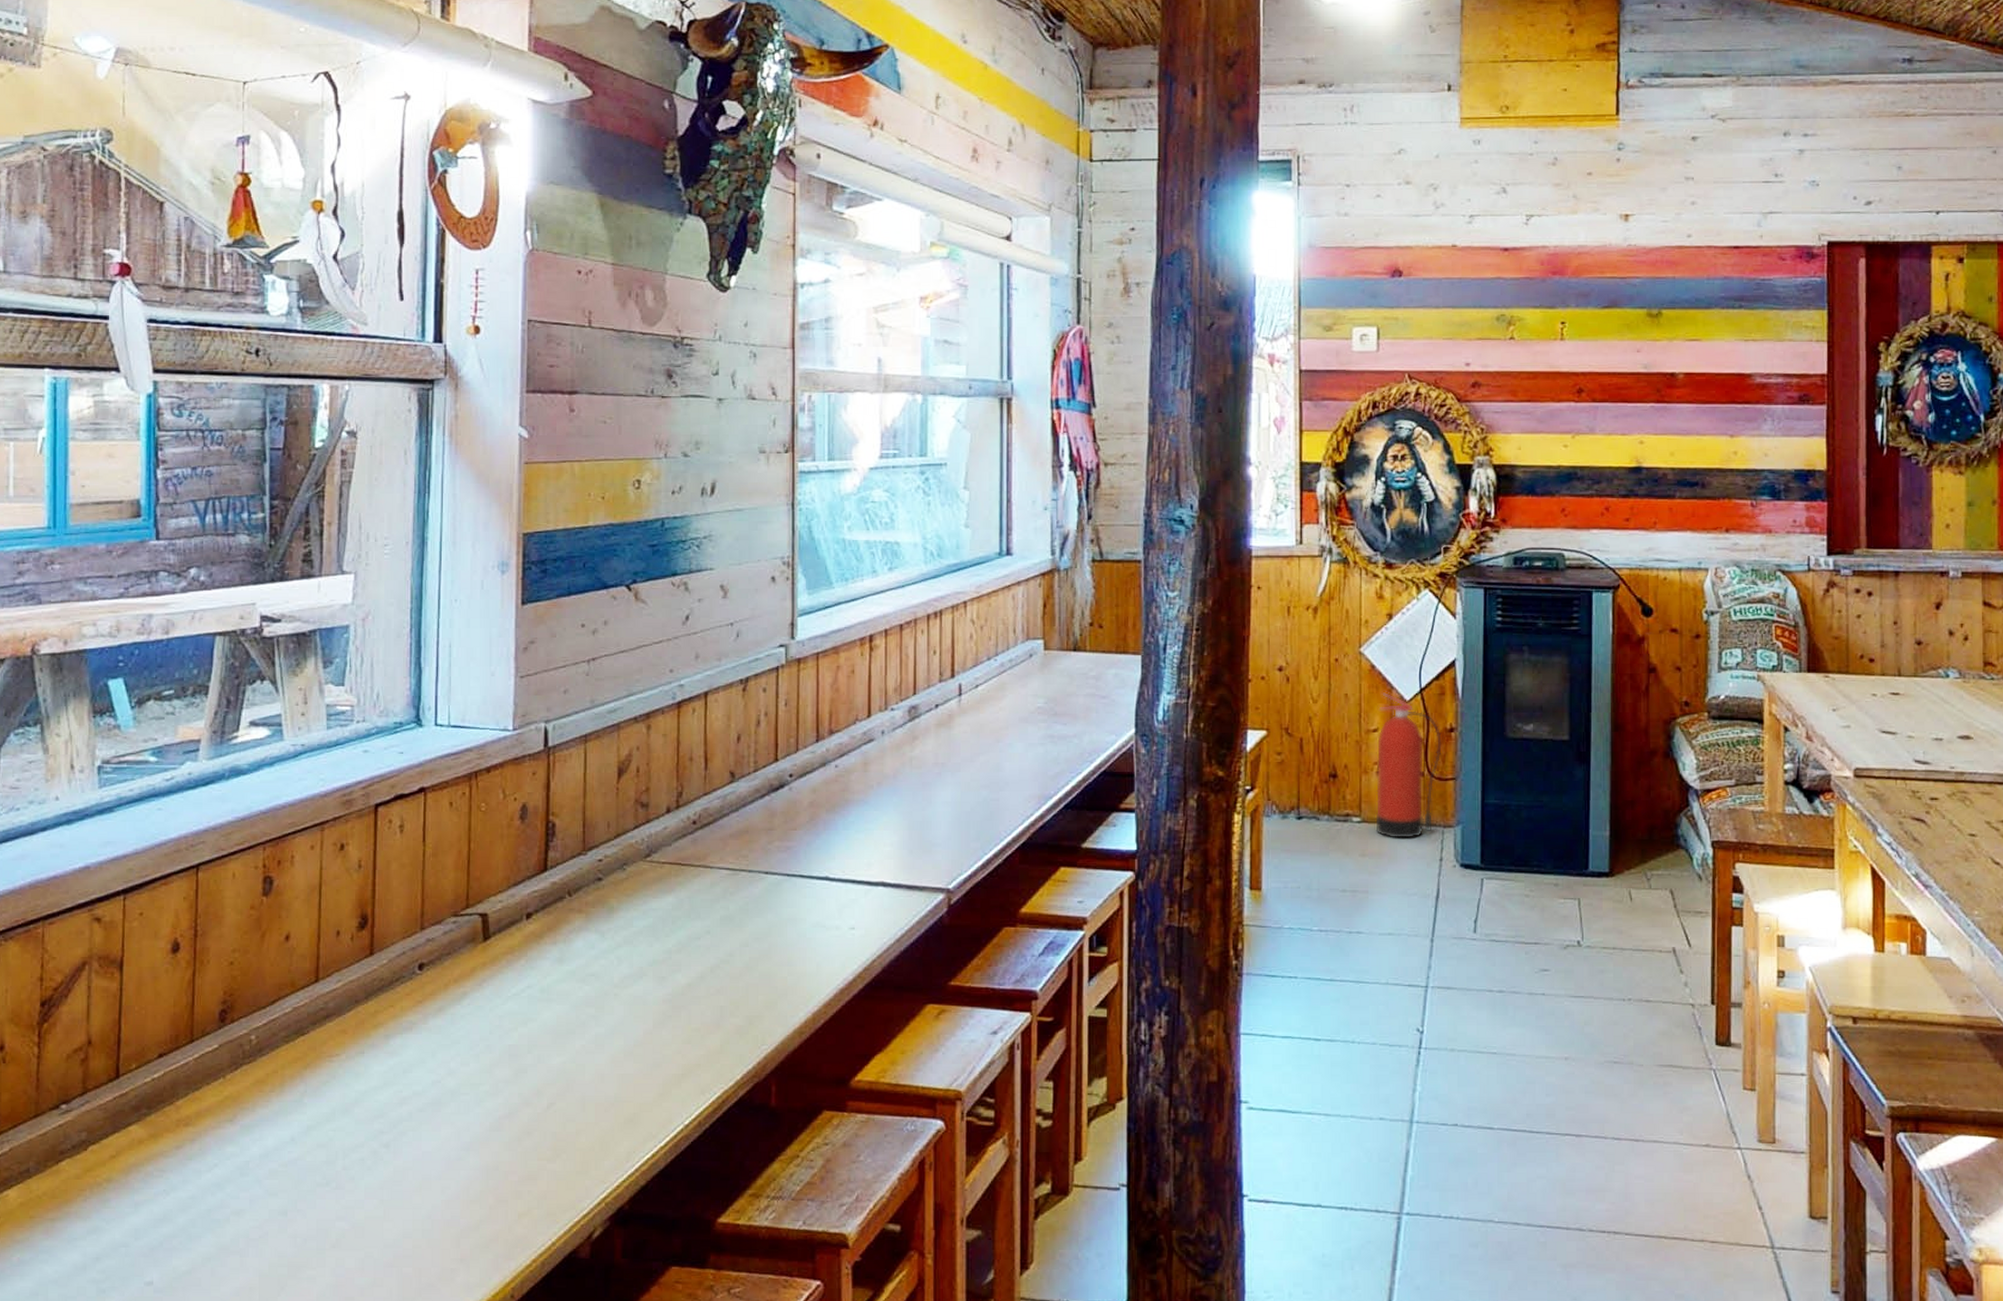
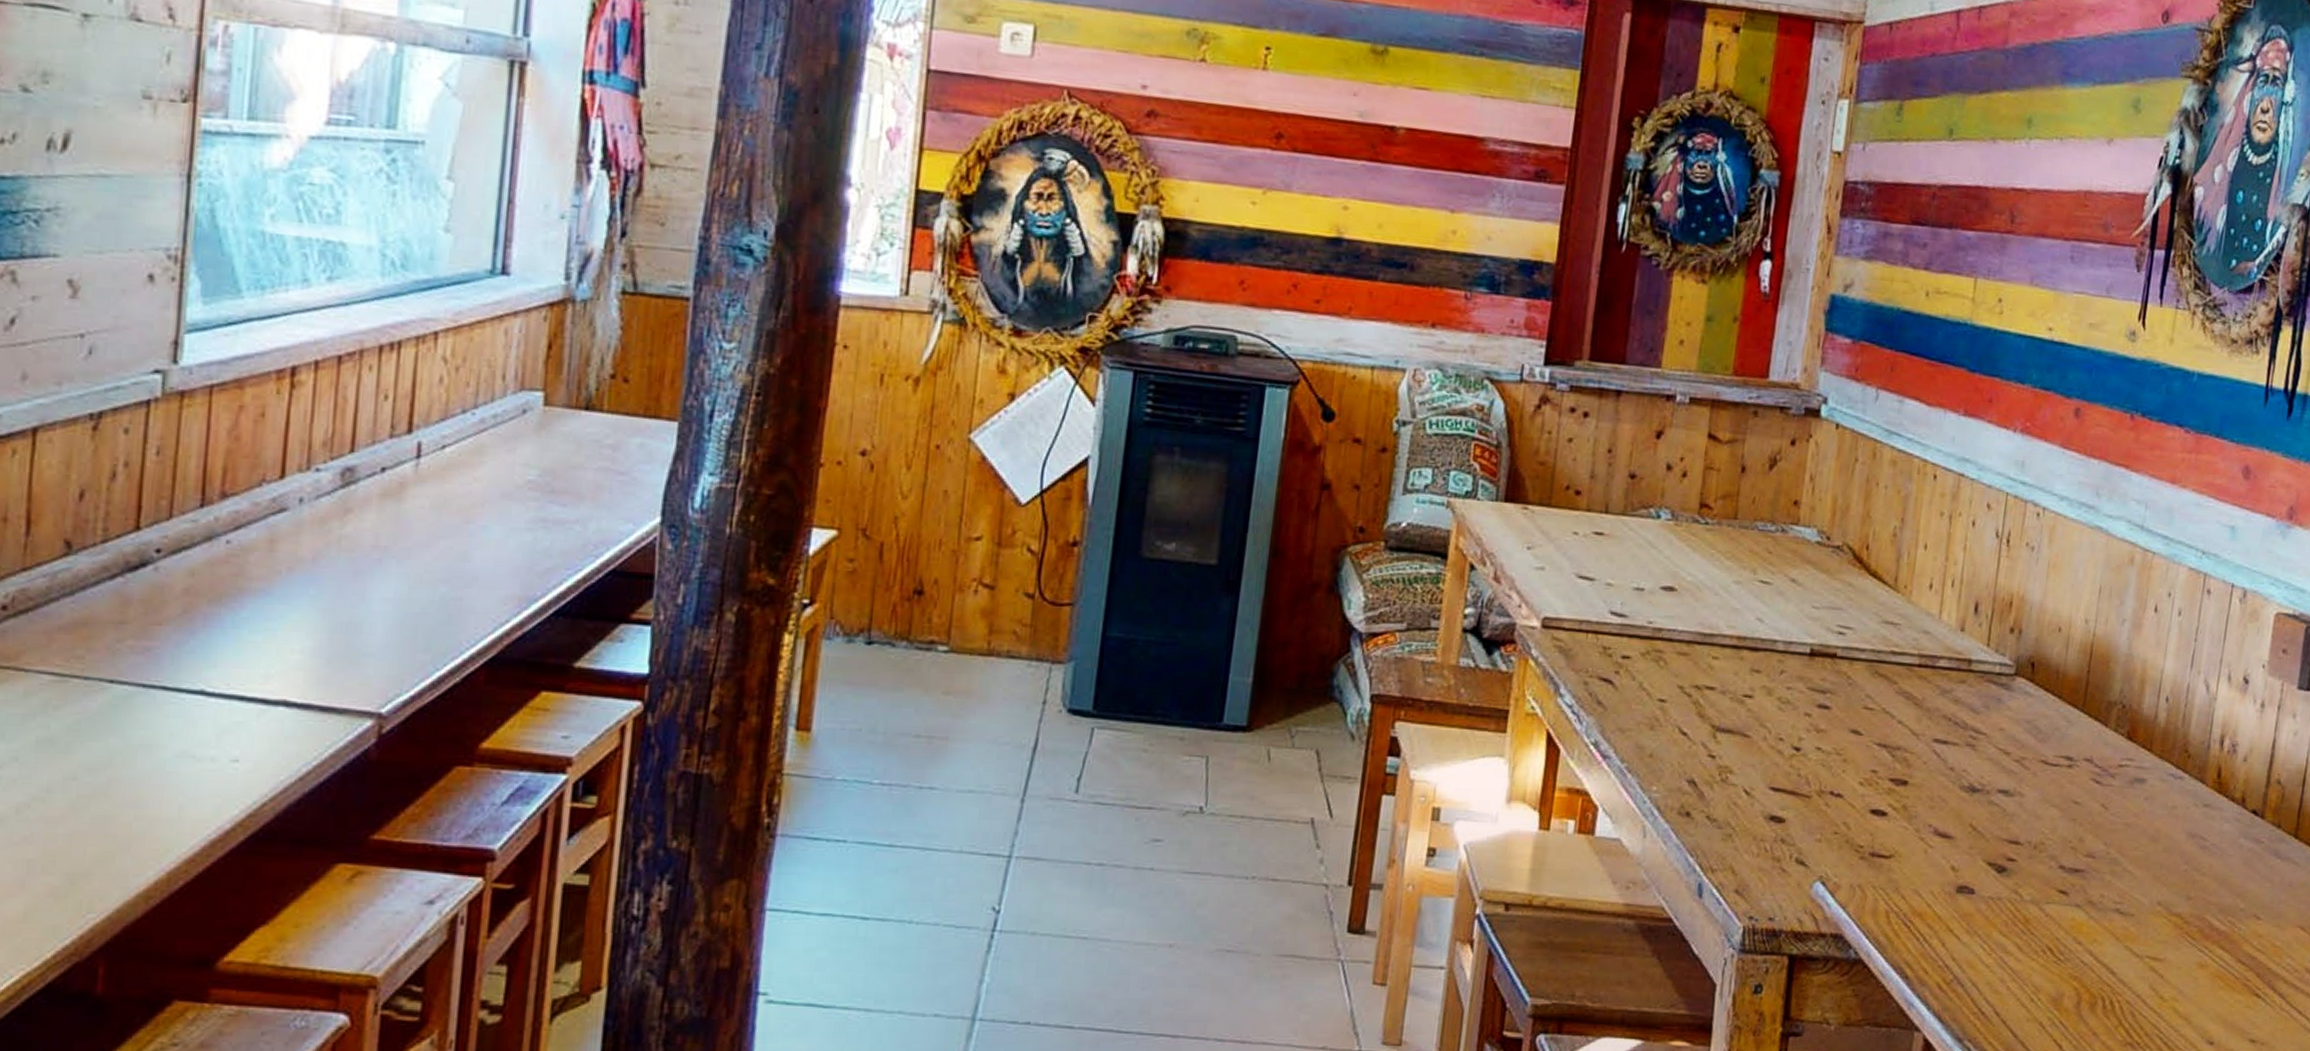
fire extinguisher: present [1375,691,1443,840] -> none [965,490,1063,676]

